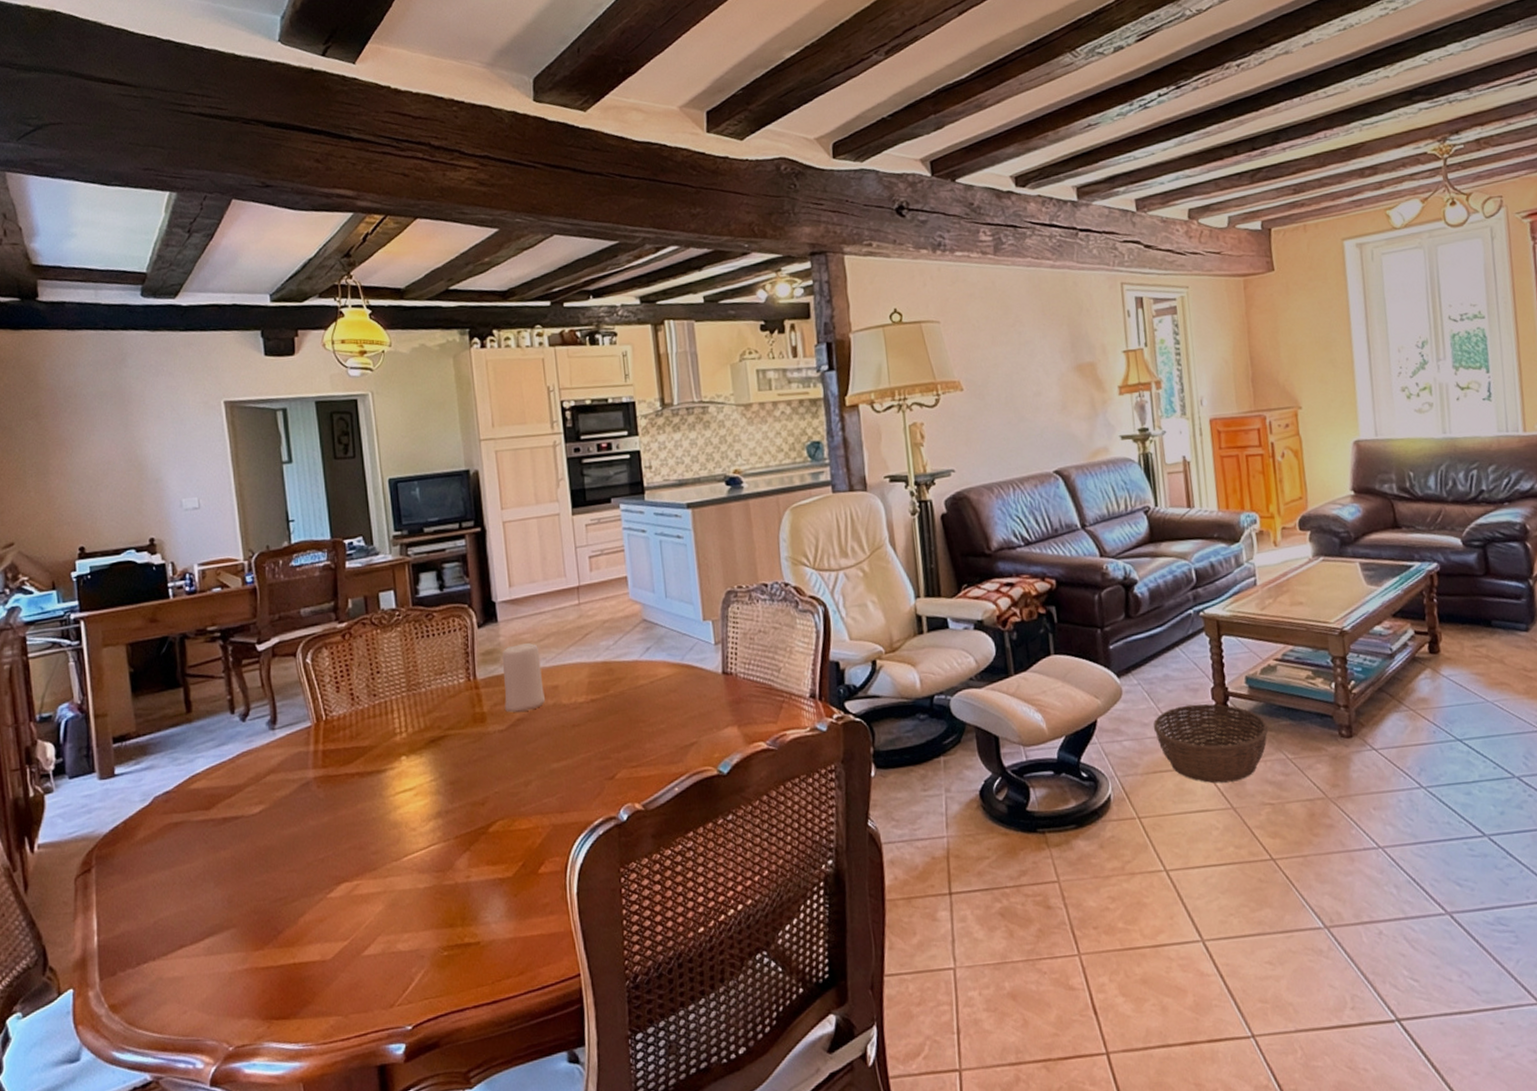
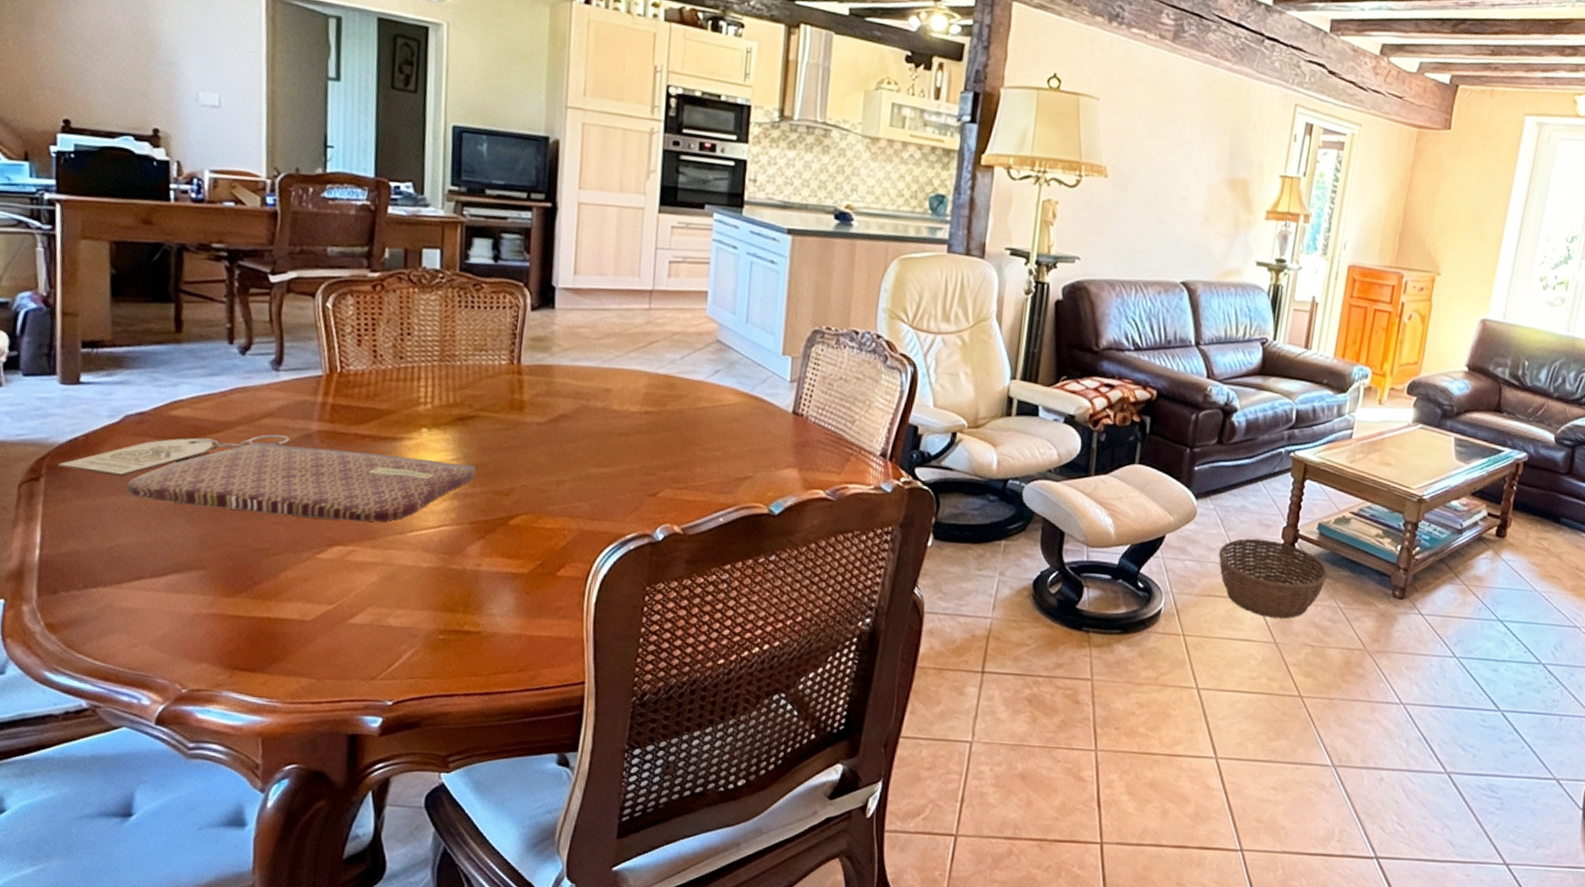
placemat: none [104,781,453,871] -> present [57,434,476,522]
candle: present [501,642,546,713] -> none [548,337,597,409]

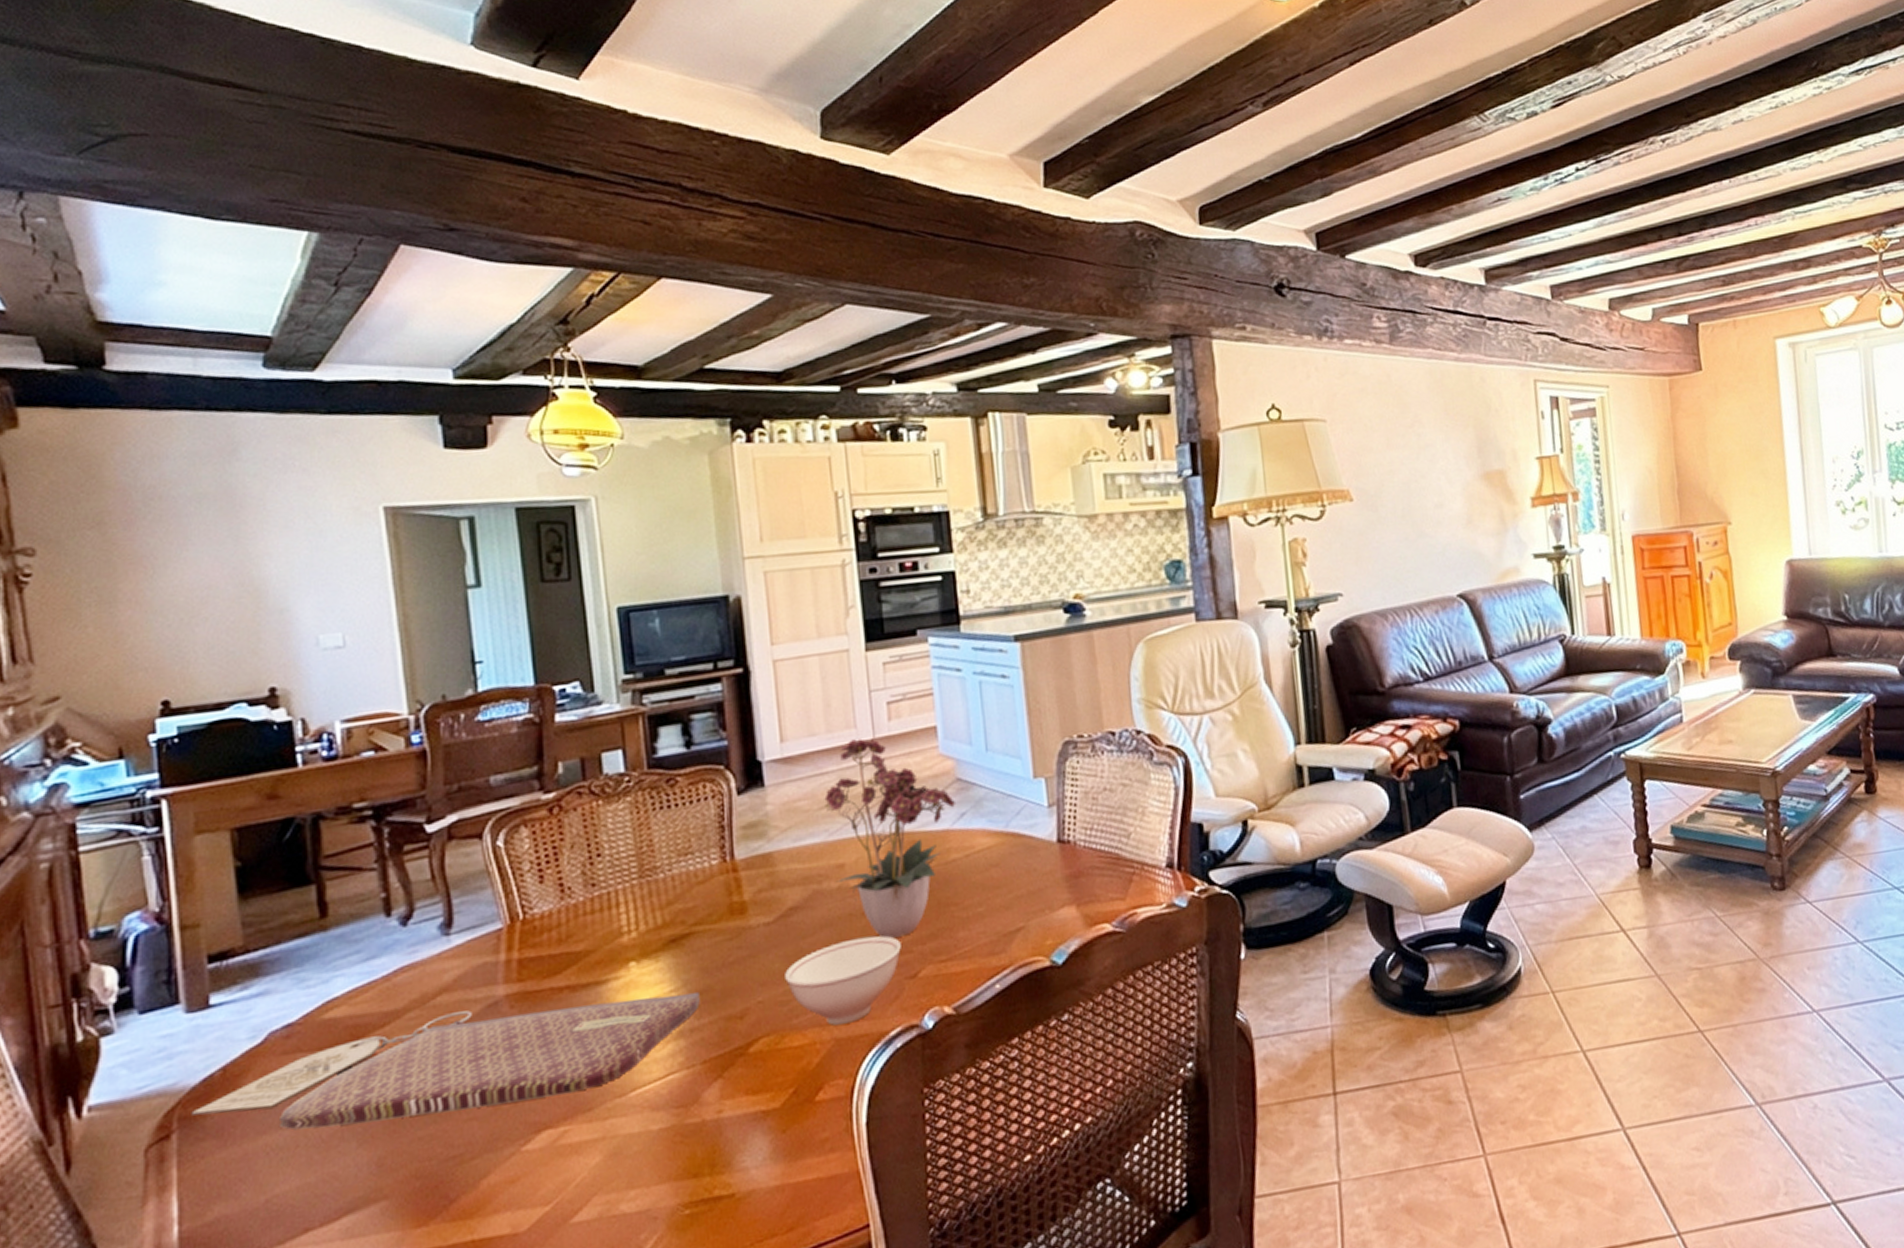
bowl: none [547,452,647,520] -> present [785,936,901,1026]
flower arrangement: none [602,286,712,461] -> present [824,738,955,939]
basket: present [1218,538,1328,619] -> none [1568,857,1696,948]

